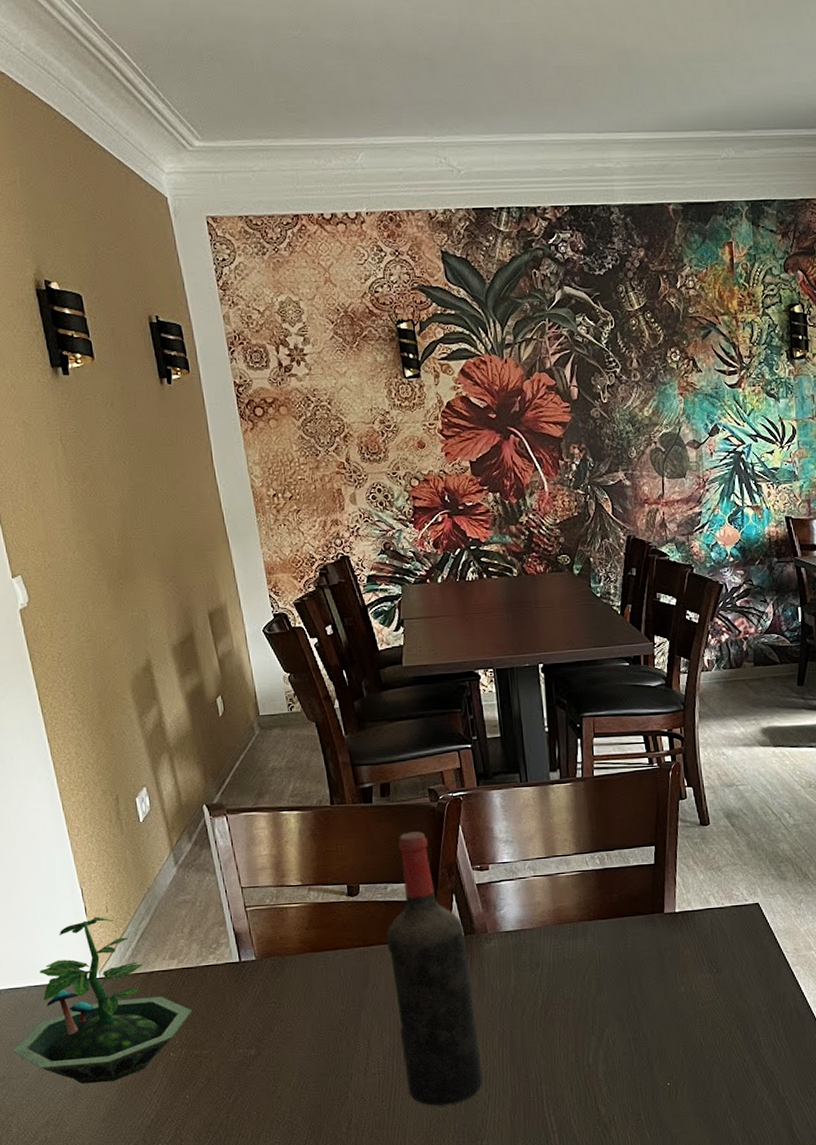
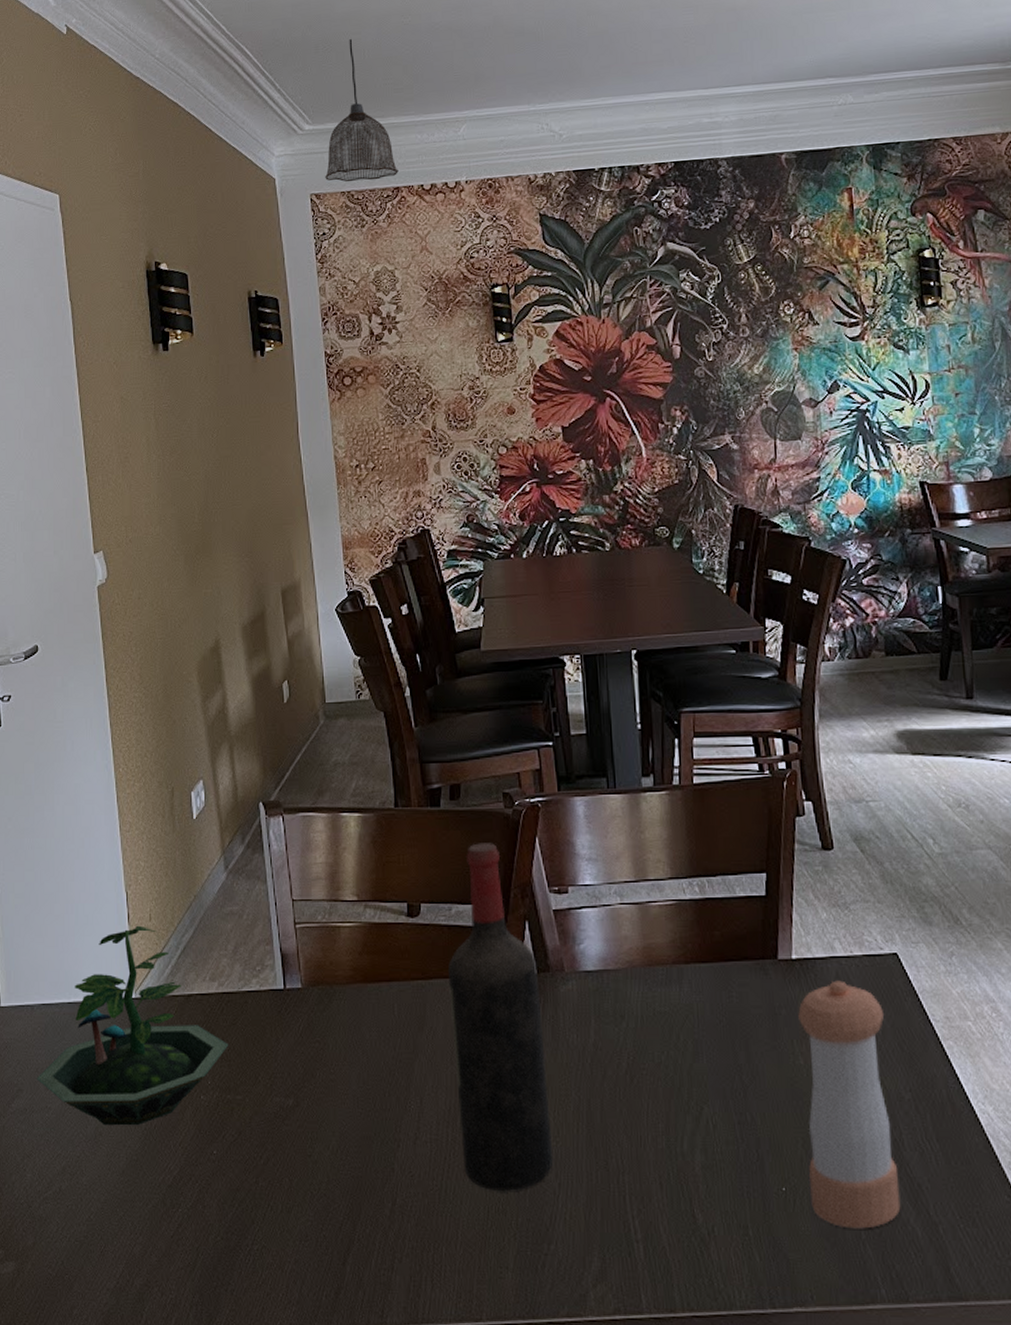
pendant lamp: none [220,49,297,206] -> present [325,39,398,182]
pepper shaker: none [680,926,758,1108] -> present [798,980,901,1229]

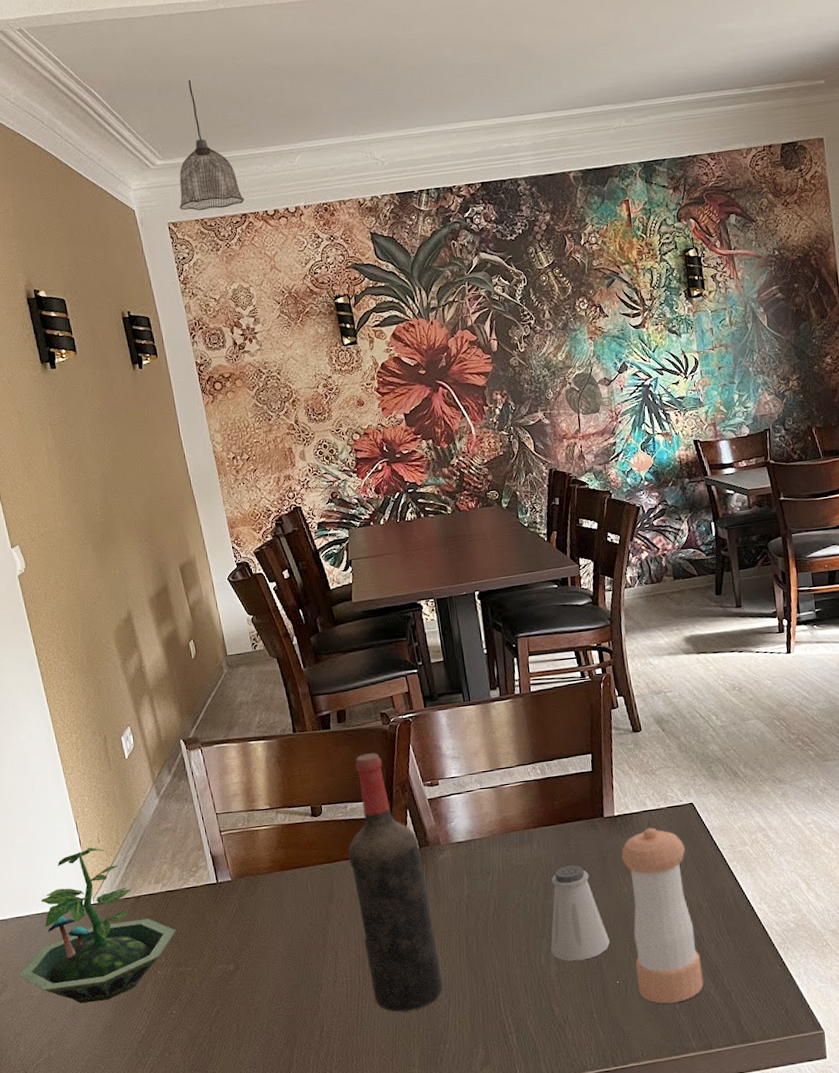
saltshaker: none [696,1020,776,1152] -> present [550,865,610,961]

